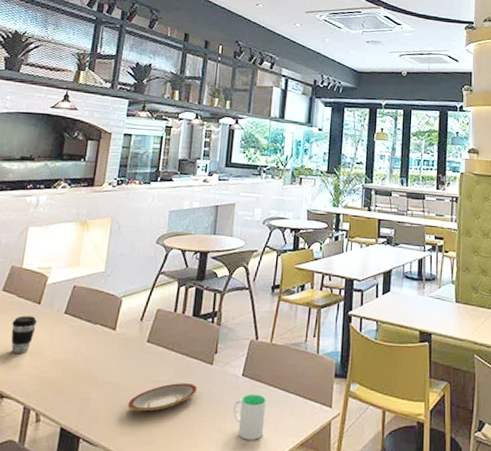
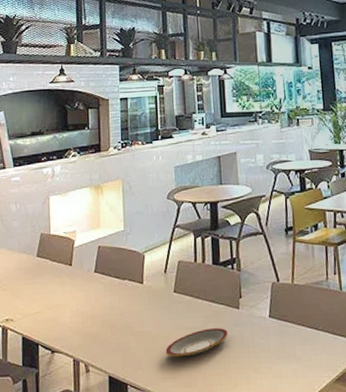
coffee cup: present [11,315,37,354] -> none [50,277,72,313]
mug: present [233,394,266,440] -> none [265,333,299,377]

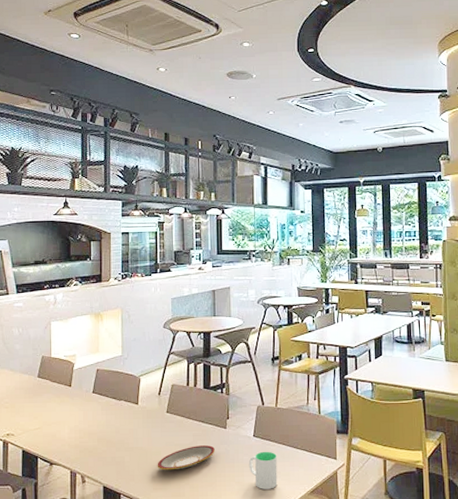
mug: none [265,333,299,377] -> present [248,451,278,489]

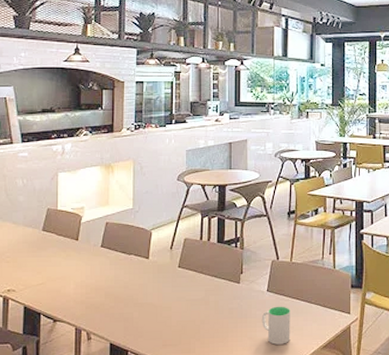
plate: present [157,445,215,471] -> none [167,300,227,326]

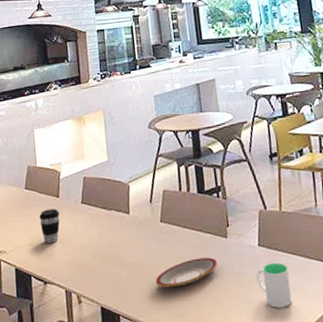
coffee cup: none [55,251,77,284] -> present [39,208,60,244]
plate: none [167,300,227,326] -> present [155,257,217,288]

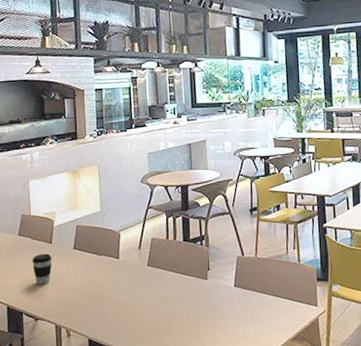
plate: present [155,257,217,288] -> none [140,296,197,322]
mug: present [256,262,293,308] -> none [230,300,260,338]

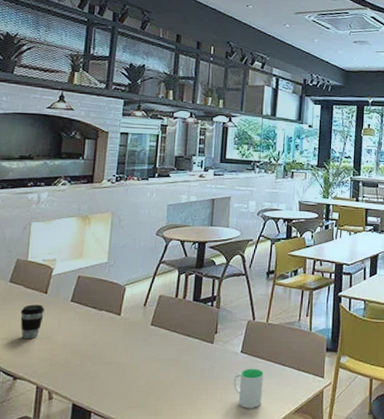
mug: none [230,300,260,338] -> present [233,368,264,408]

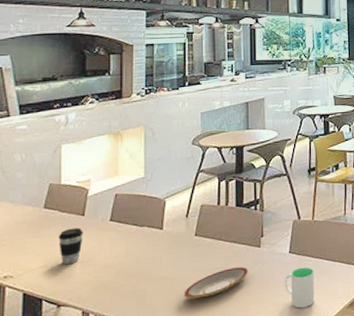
plate: none [135,361,199,387] -> present [184,267,248,299]

